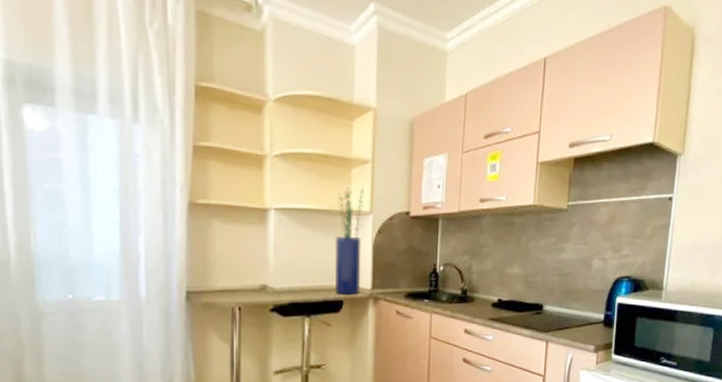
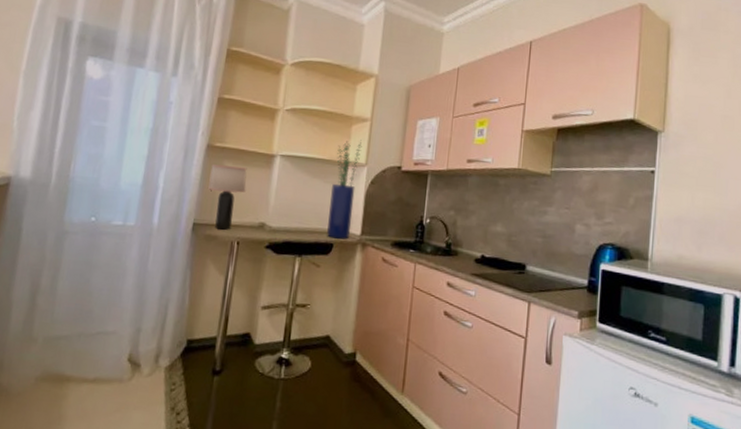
table lamp: none [197,225,240,296] -> present [208,164,247,230]

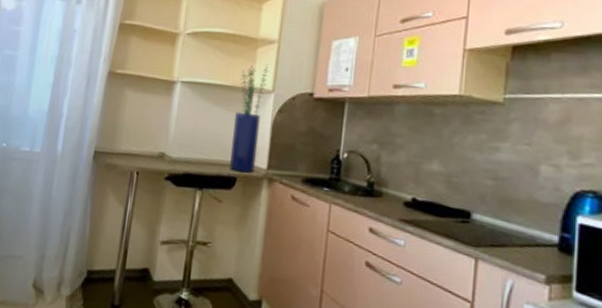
table lamp: present [208,164,247,230] -> none [109,91,148,159]

